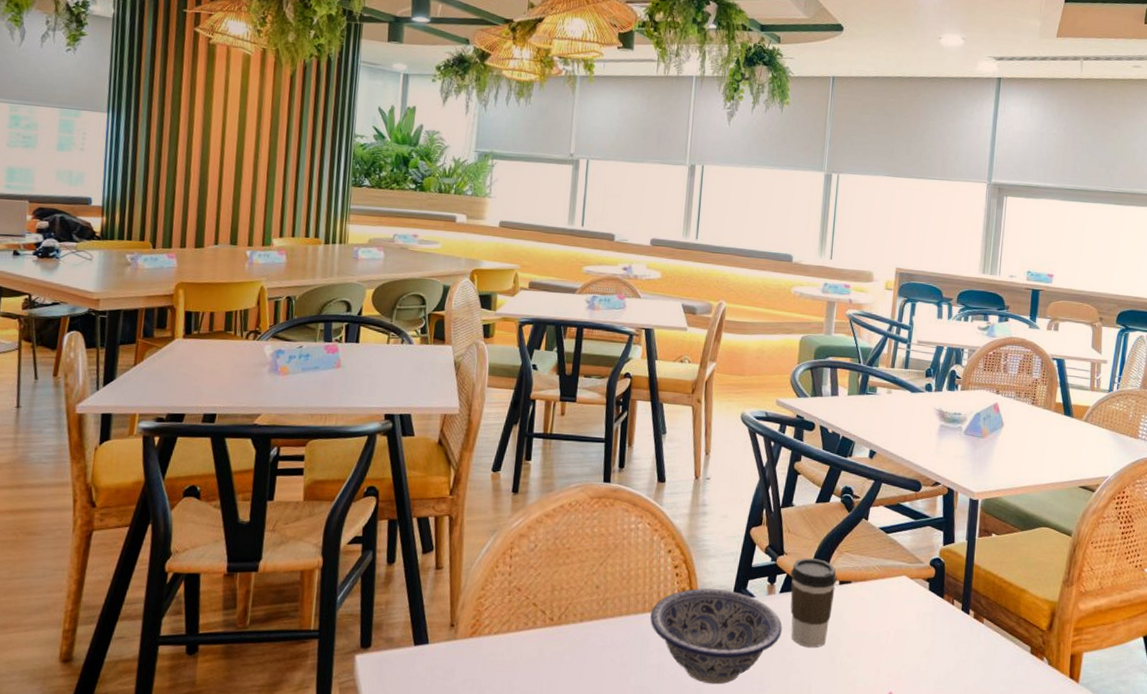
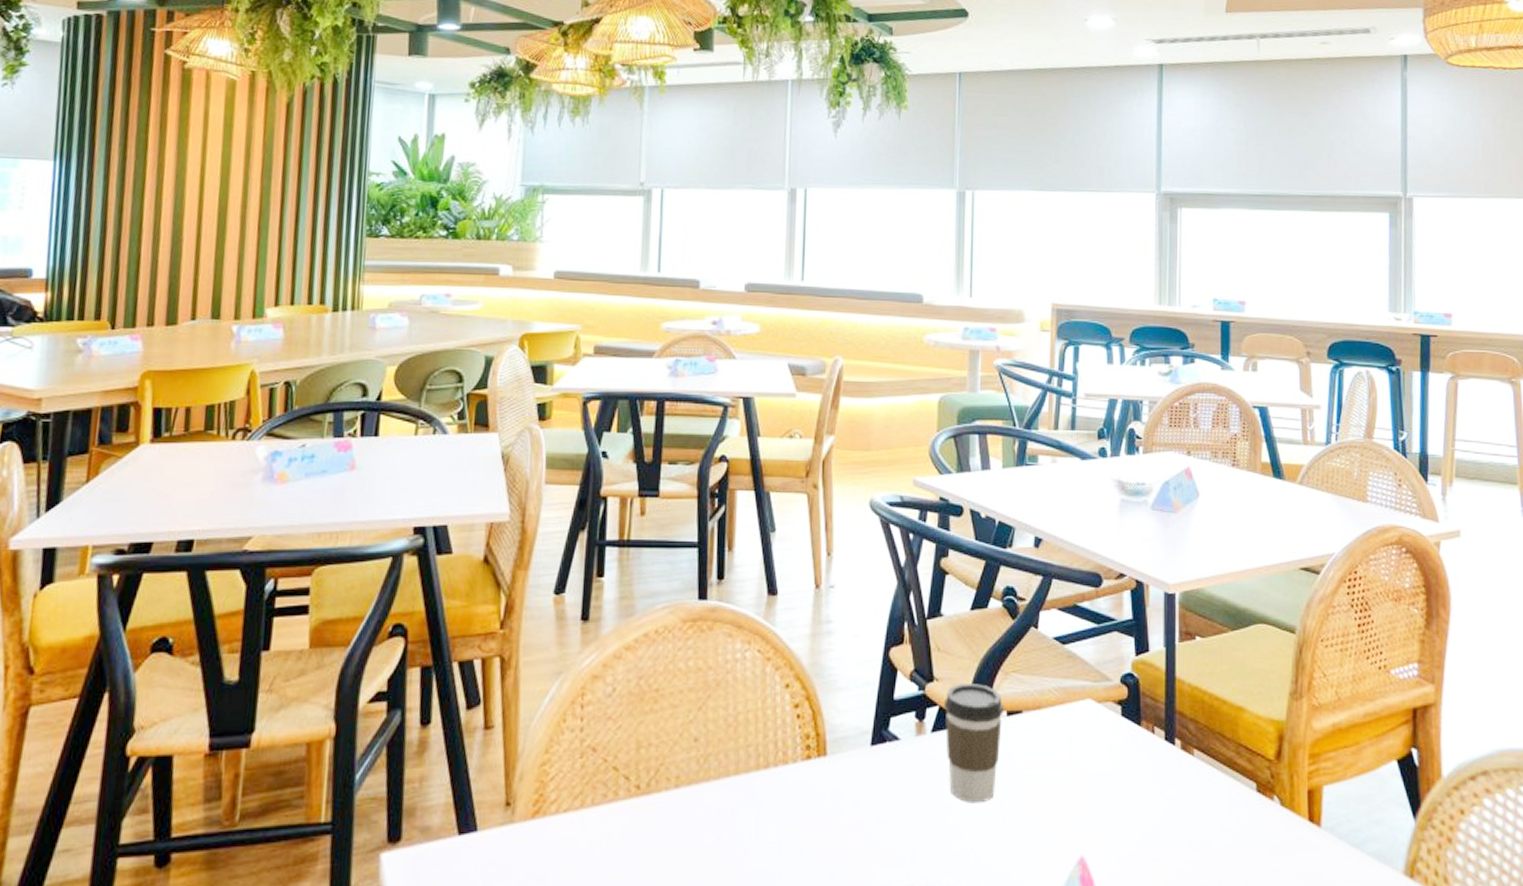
bowl: present [650,588,782,685] -> none [766,732,937,862]

